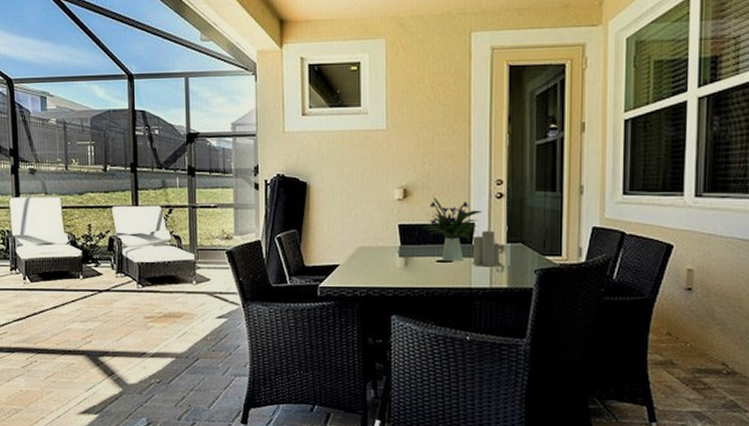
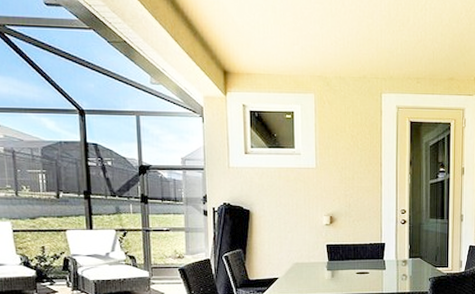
flower arrangement: present [423,197,483,261] -> none [346,223,391,273]
candle: present [472,228,502,267] -> none [384,247,405,277]

